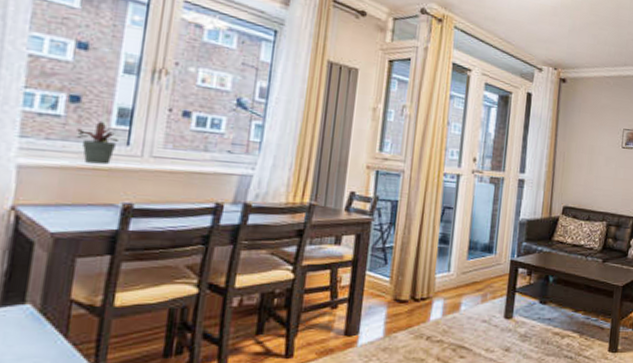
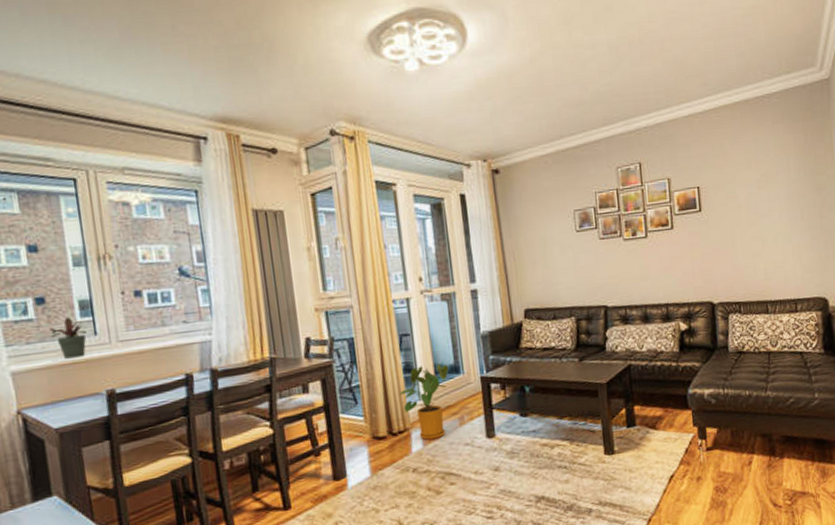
house plant: none [430,239,483,311] -> present [399,363,449,440]

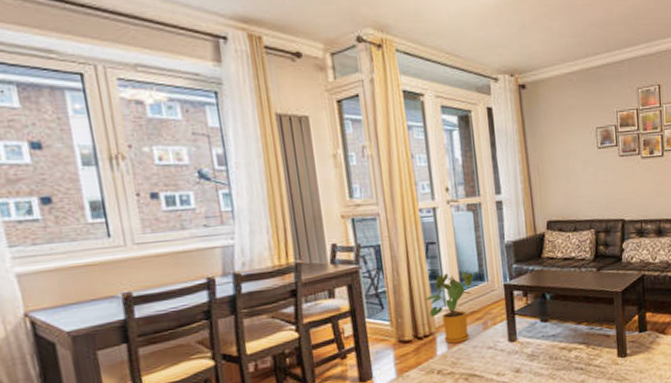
potted plant: present [50,318,86,359] -> none [58,219,99,261]

